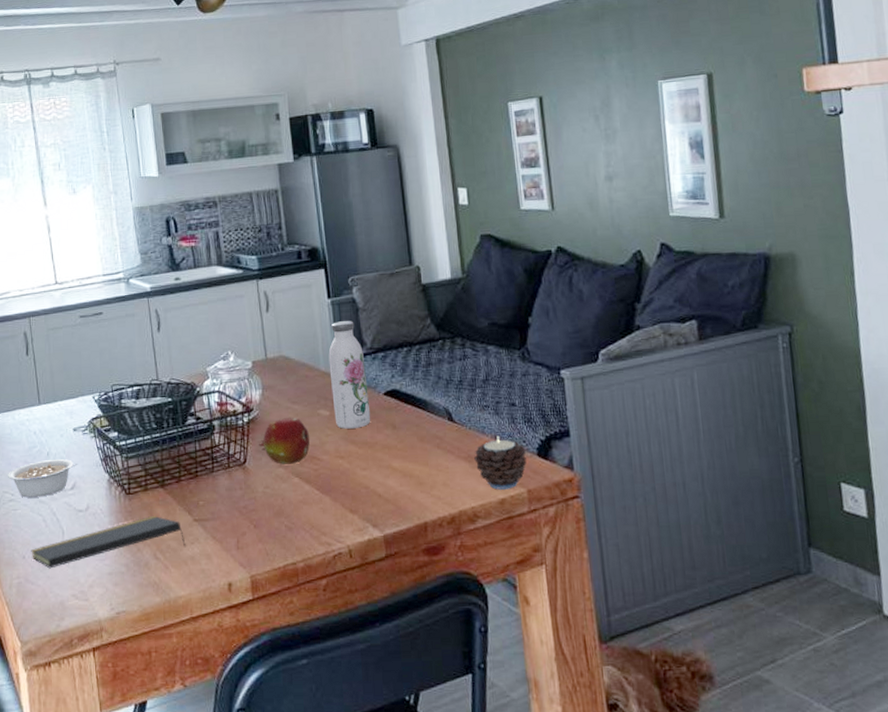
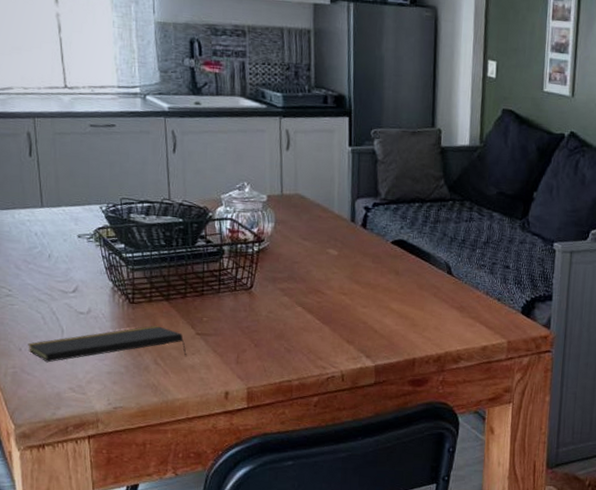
legume: present [8,459,77,498] -> none [5,261,80,296]
fruit: present [258,416,310,465] -> none [265,251,316,295]
water bottle: present [328,321,371,429] -> none [342,169,378,270]
candle: present [474,436,527,490] -> none [465,292,512,339]

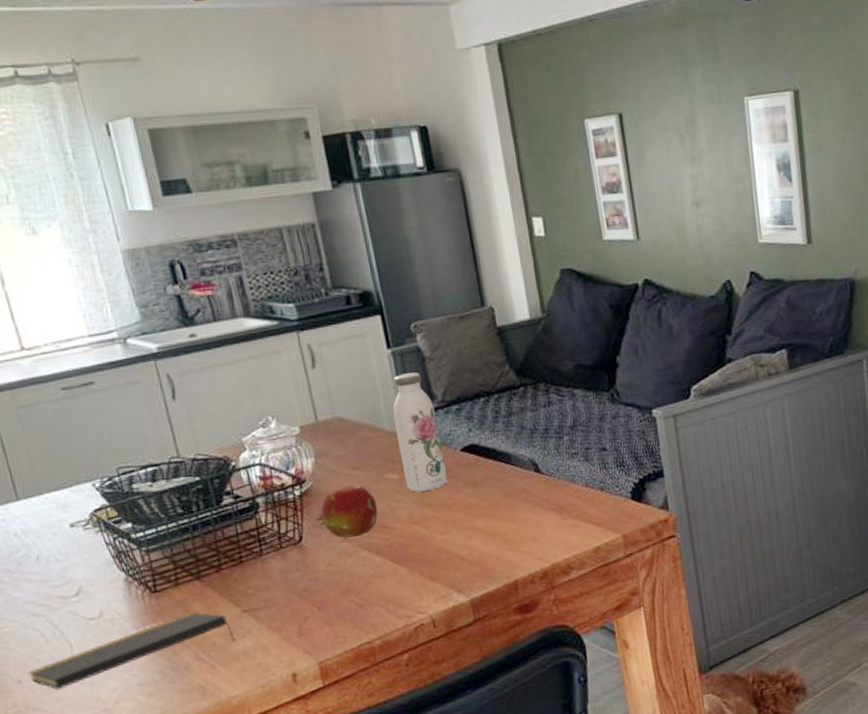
fruit: none [265,251,316,295] -> present [315,484,378,539]
water bottle: none [342,169,378,270] -> present [392,372,448,493]

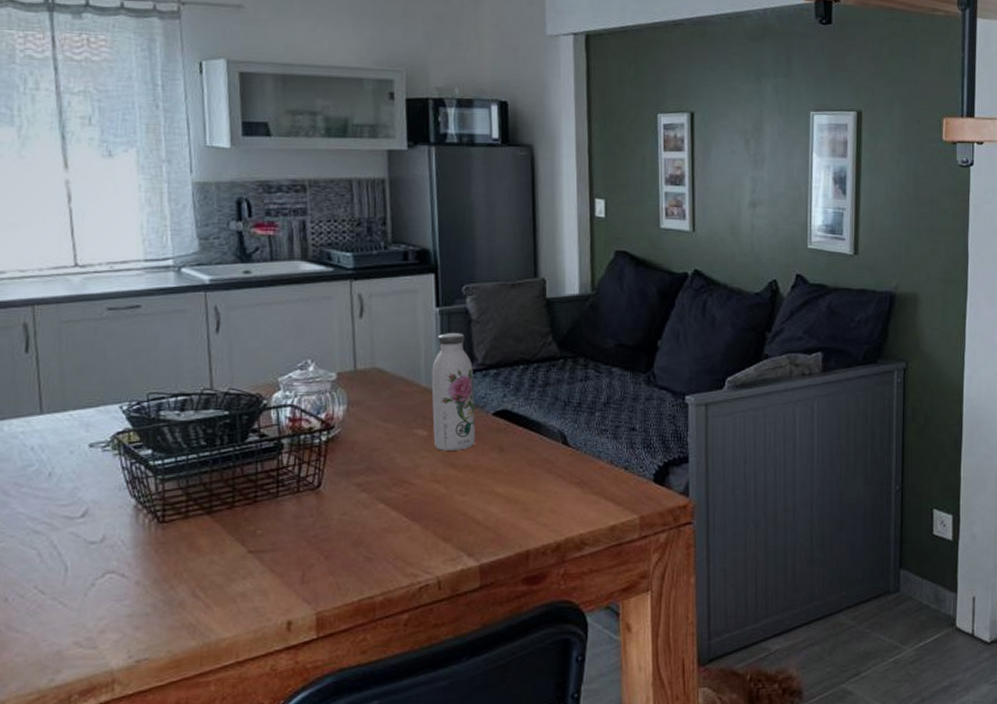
notepad: present [28,612,235,690] -> none [17,546,235,613]
fruit: present [315,484,378,539] -> none [337,436,401,489]

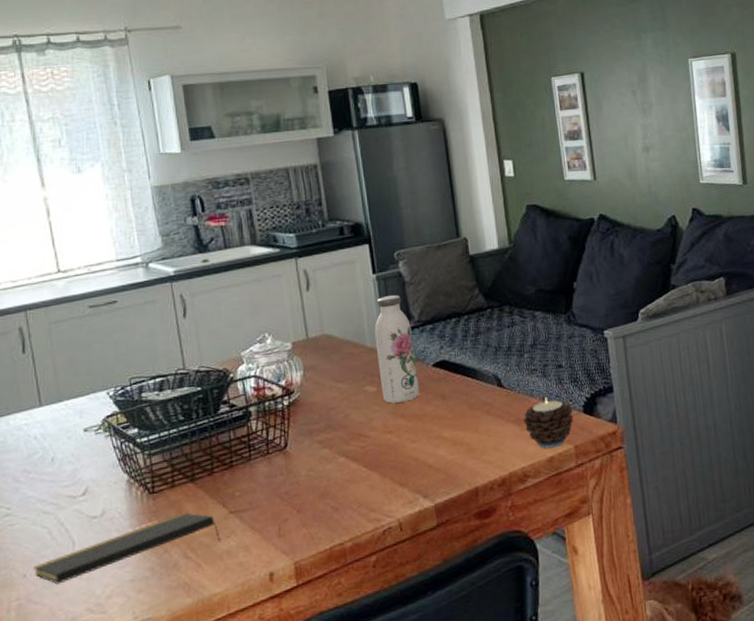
notepad: none [17,546,235,613] -> present [33,512,221,585]
candle: none [587,461,642,516] -> present [523,397,574,449]

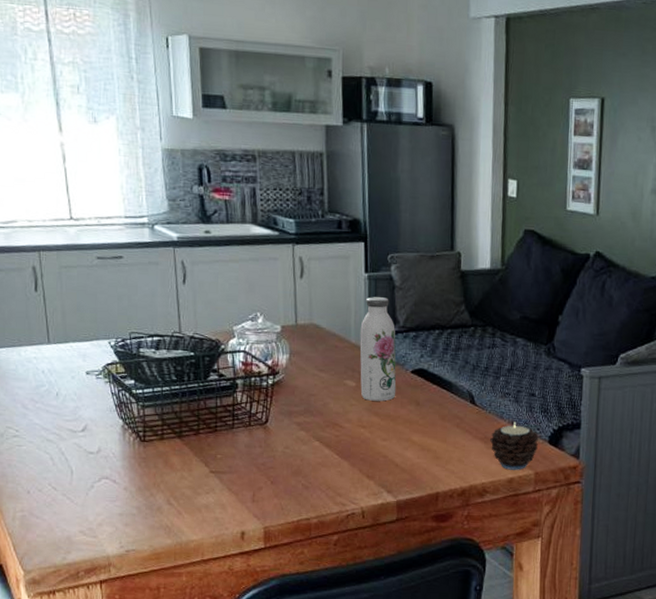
notepad: present [33,512,221,585] -> none [36,463,201,505]

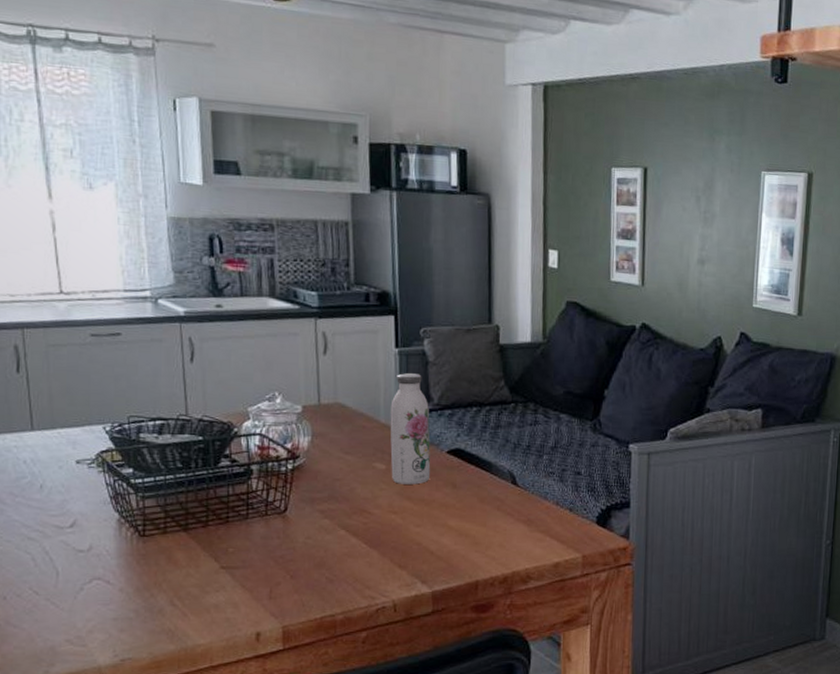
candle: present [490,421,539,470] -> none [534,502,585,554]

